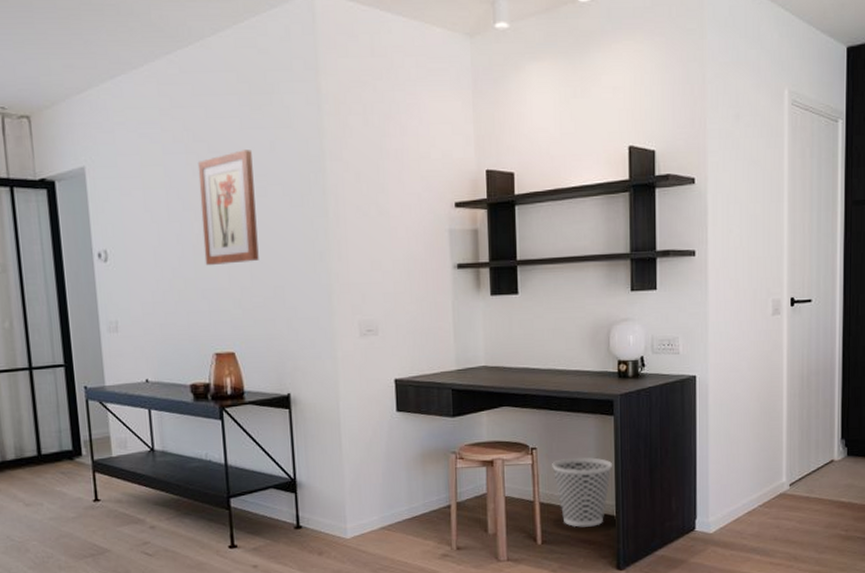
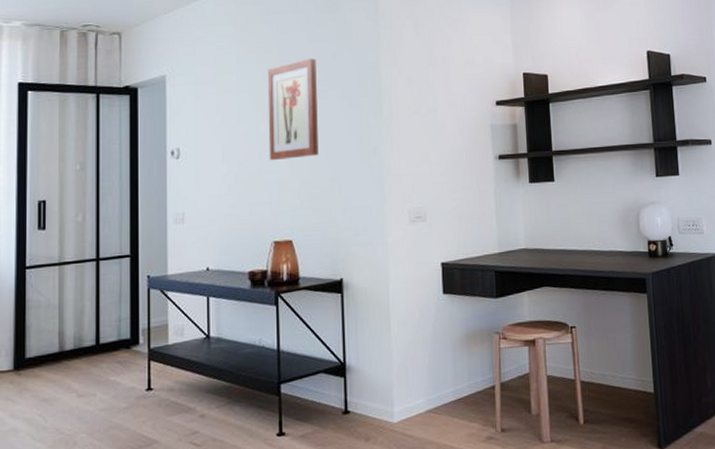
wastebasket: present [552,457,612,527] -> none [591,334,648,406]

